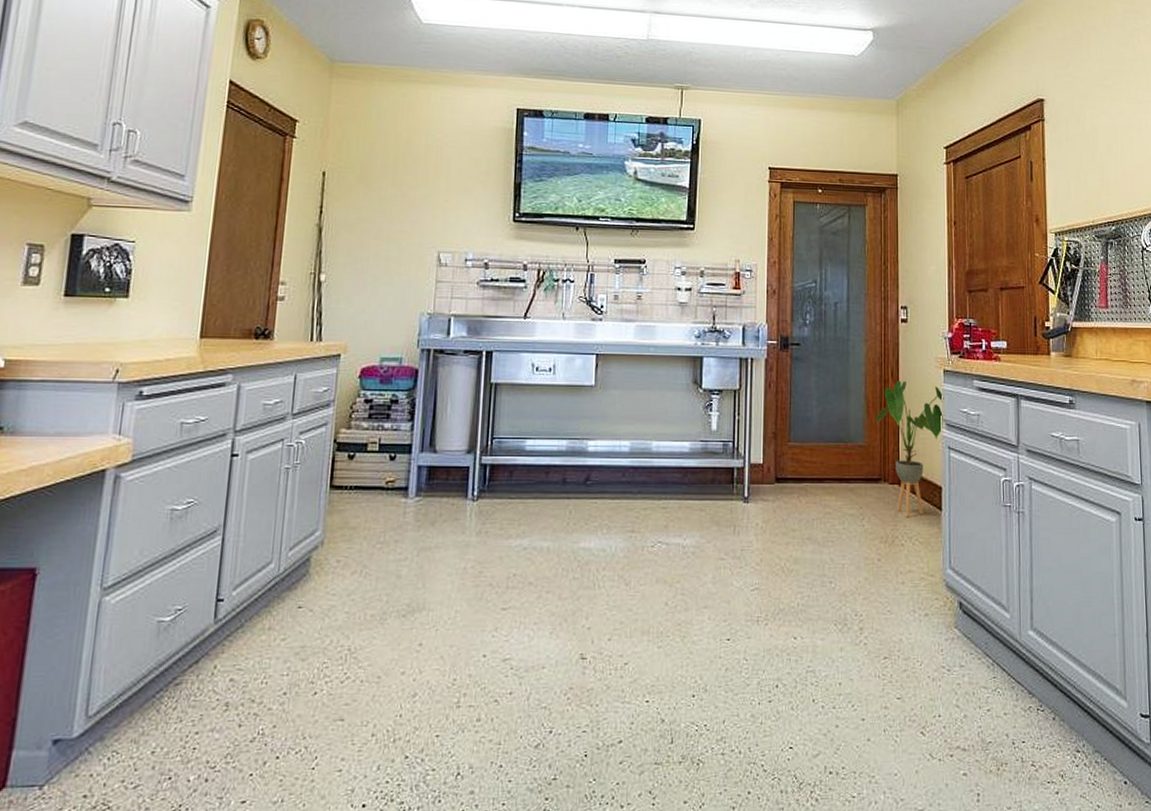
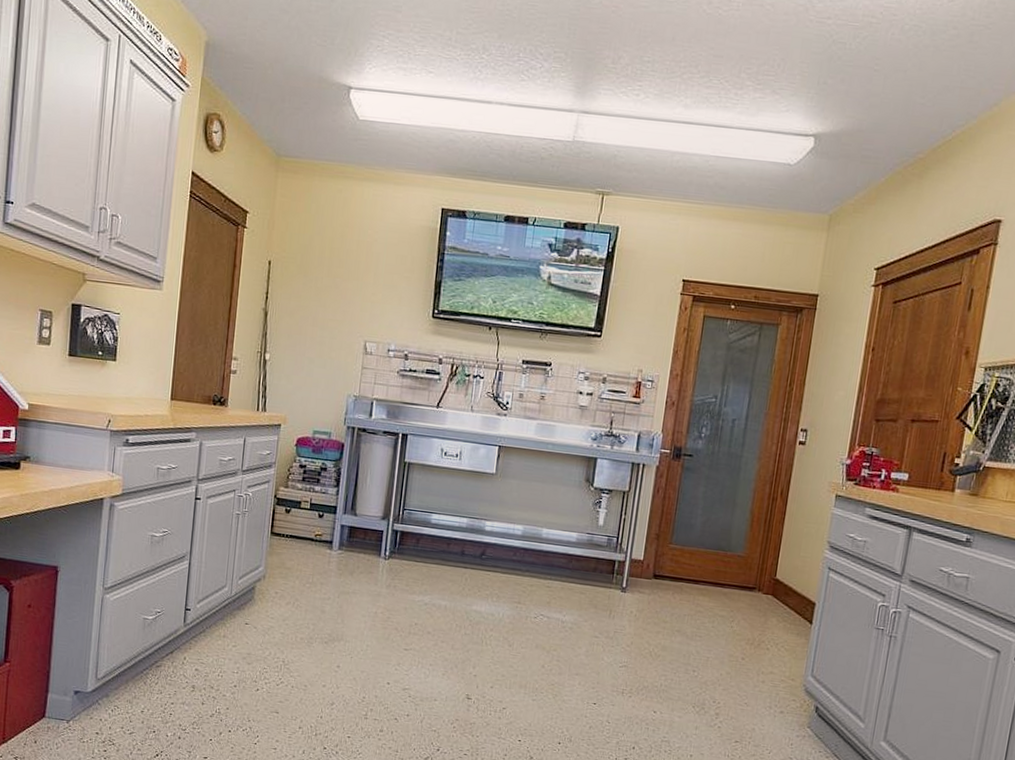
house plant: present [876,380,944,517] -> none [759,499,832,625]

